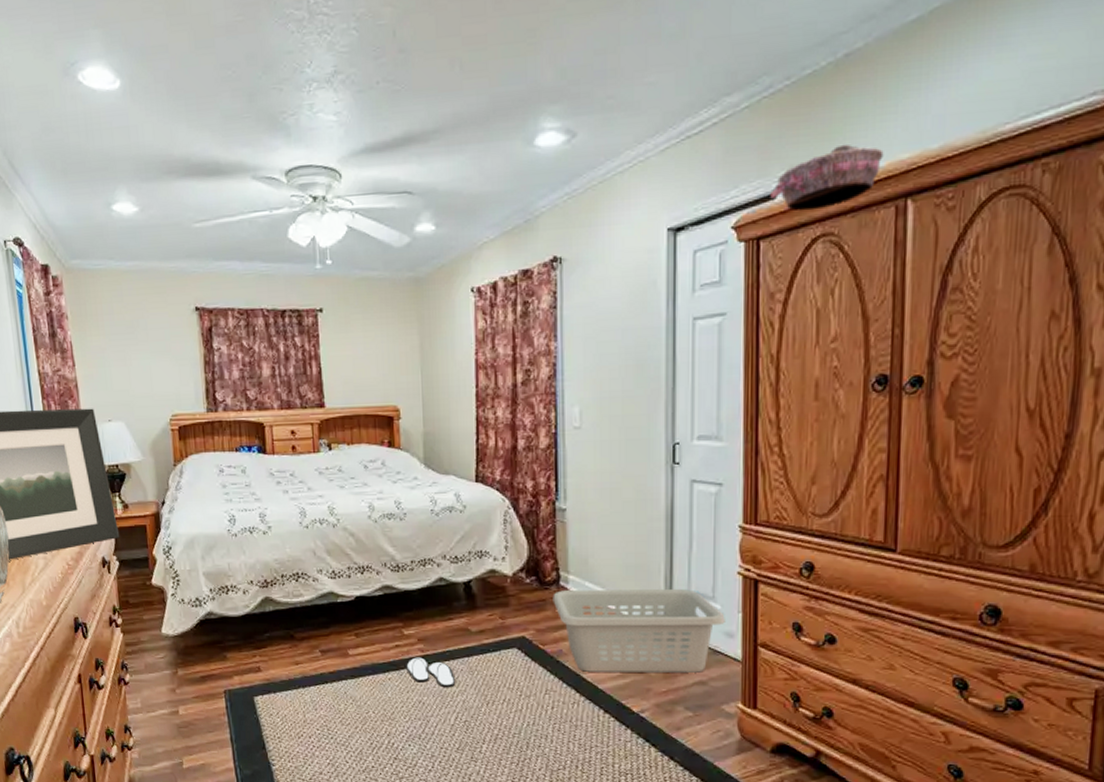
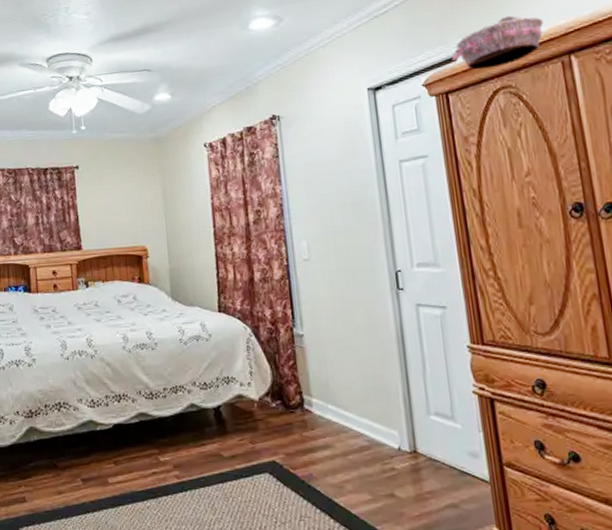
slippers: present [406,657,456,687] -> none [163,484,212,515]
laundry basket: present [553,589,725,673] -> none [298,410,468,496]

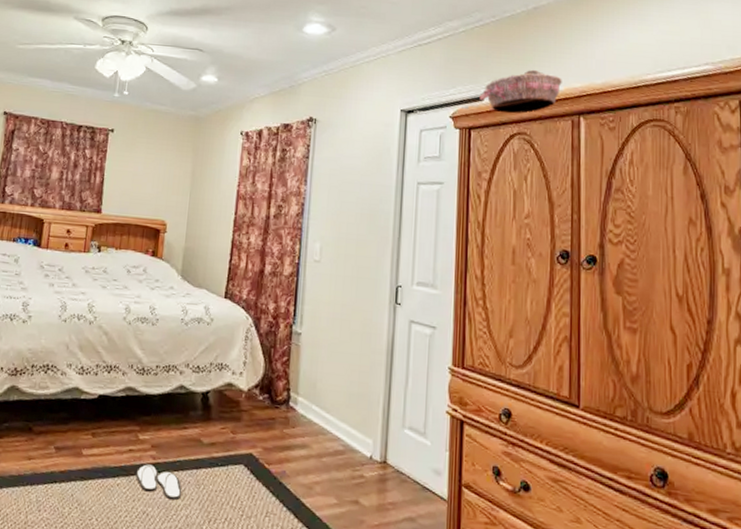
slippers: none [163,484,212,515] -> present [136,464,182,500]

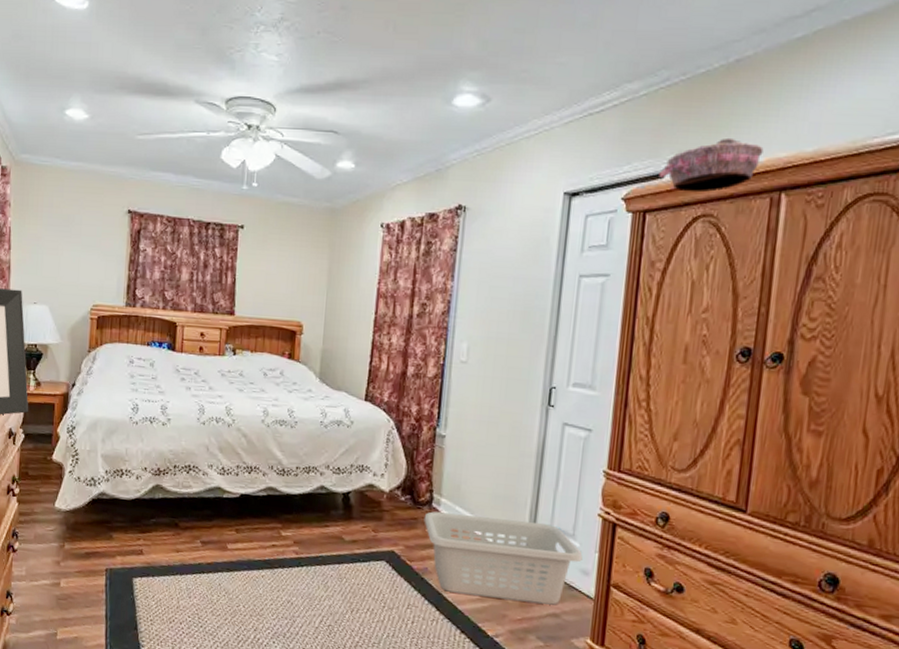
slippers: present [136,464,182,500] -> none [279,558,325,591]
laundry basket: none [281,411,434,508] -> present [424,511,583,605]

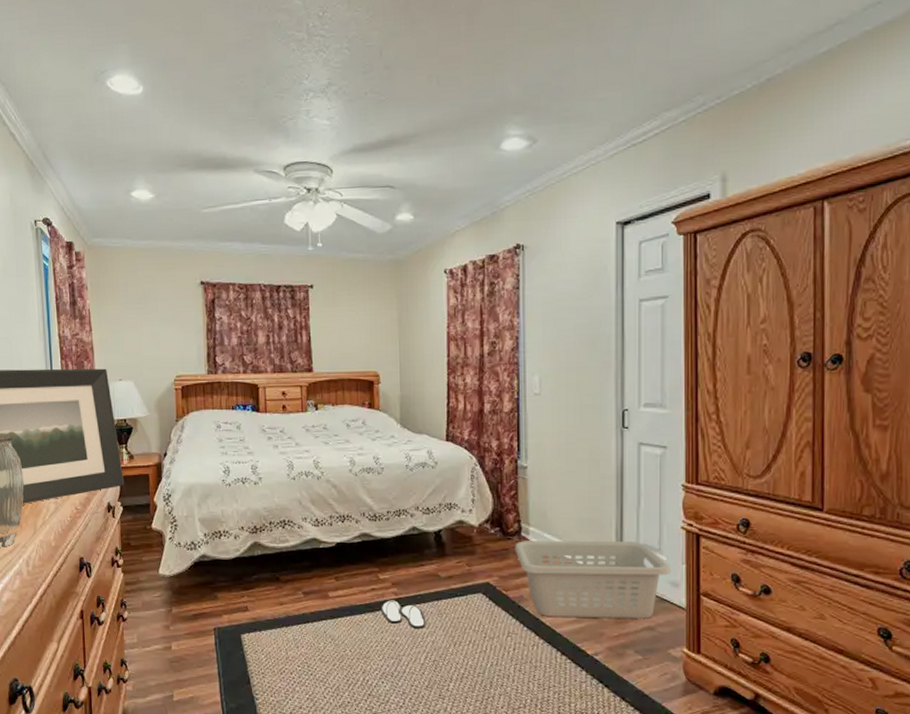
slippers: none [279,558,325,591] -> present [381,600,426,628]
decorative basket: present [659,137,764,193] -> none [705,153,802,210]

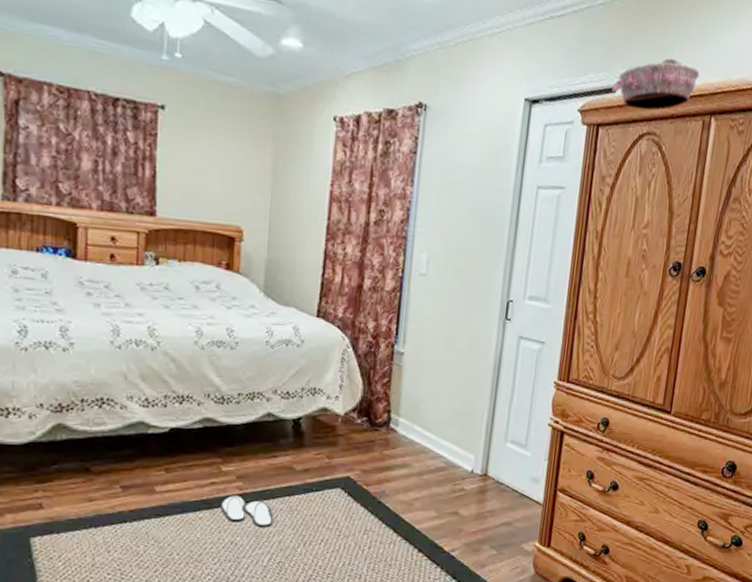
laundry basket: present [515,541,671,619] -> none [381,432,534,514]
decorative basket: none [705,153,802,210] -> present [611,58,700,111]

